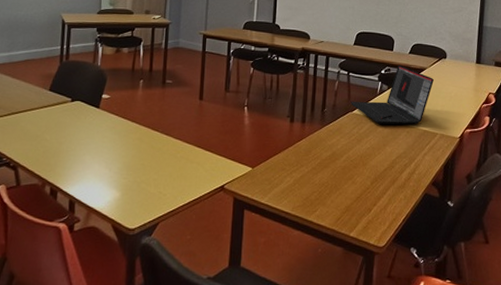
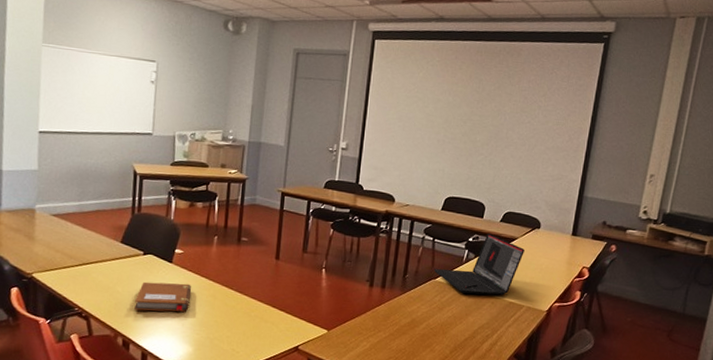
notebook: none [62,128,119,158] -> present [134,281,192,312]

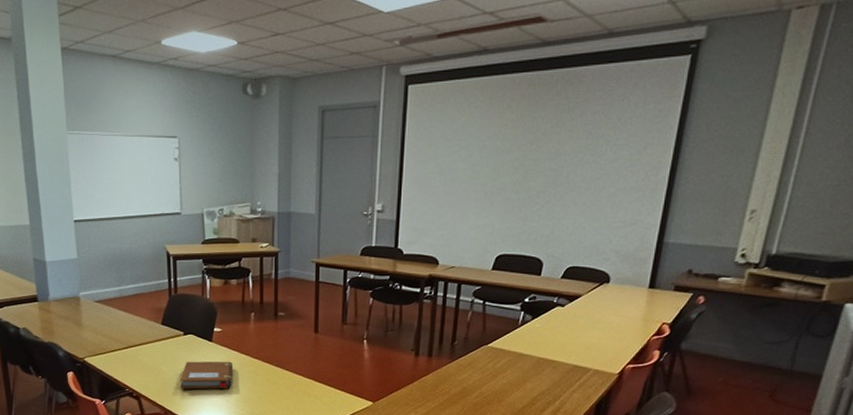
laptop: present [433,233,525,296] -> none [485,291,591,359]

